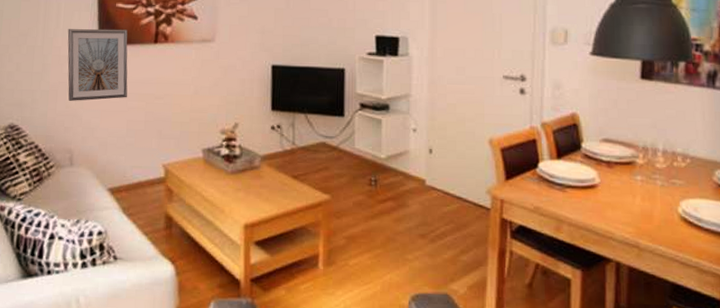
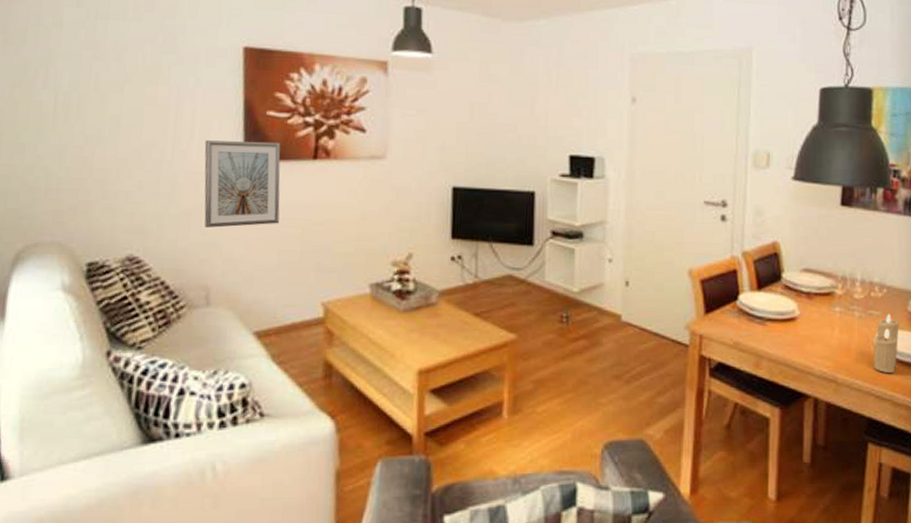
candle: none [677,183,704,240] -> present [873,313,899,373]

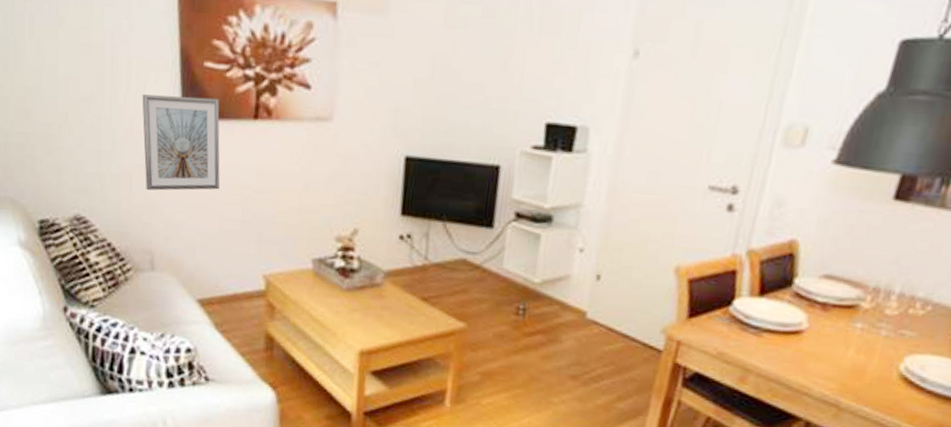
candle: present [873,313,899,373] -> none [891,335,939,403]

